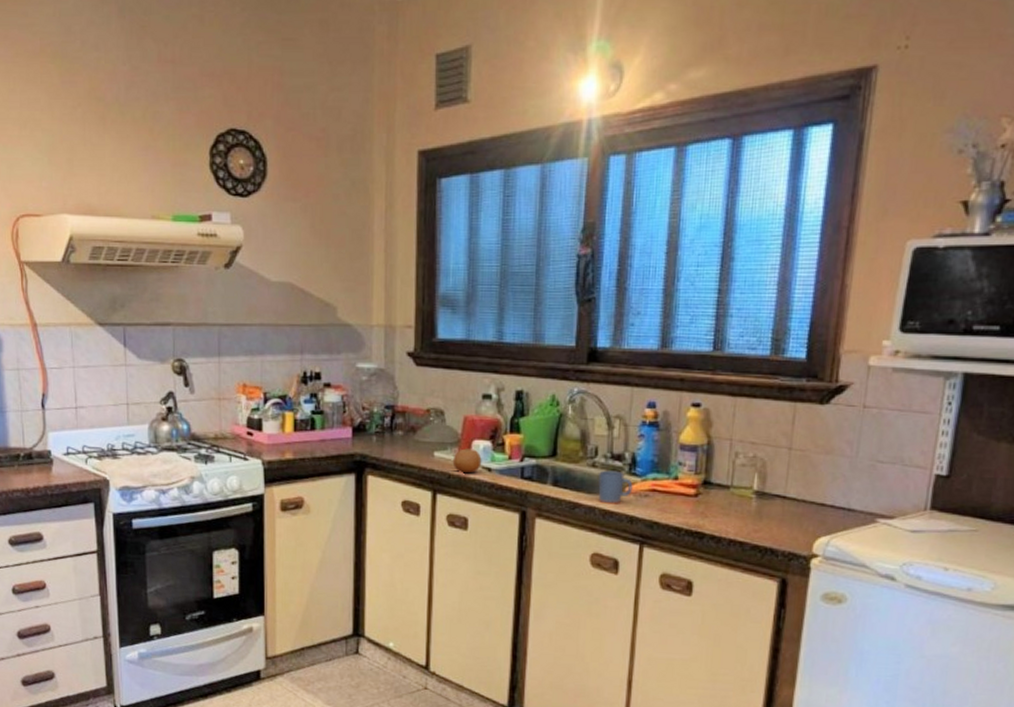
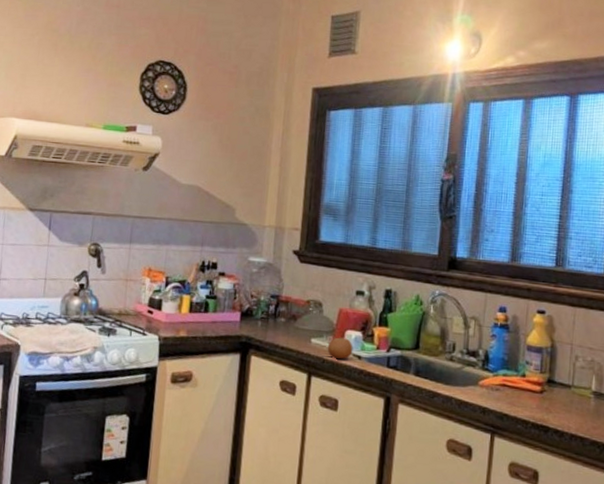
mug: present [597,470,633,504] -> none [454,364,486,396]

